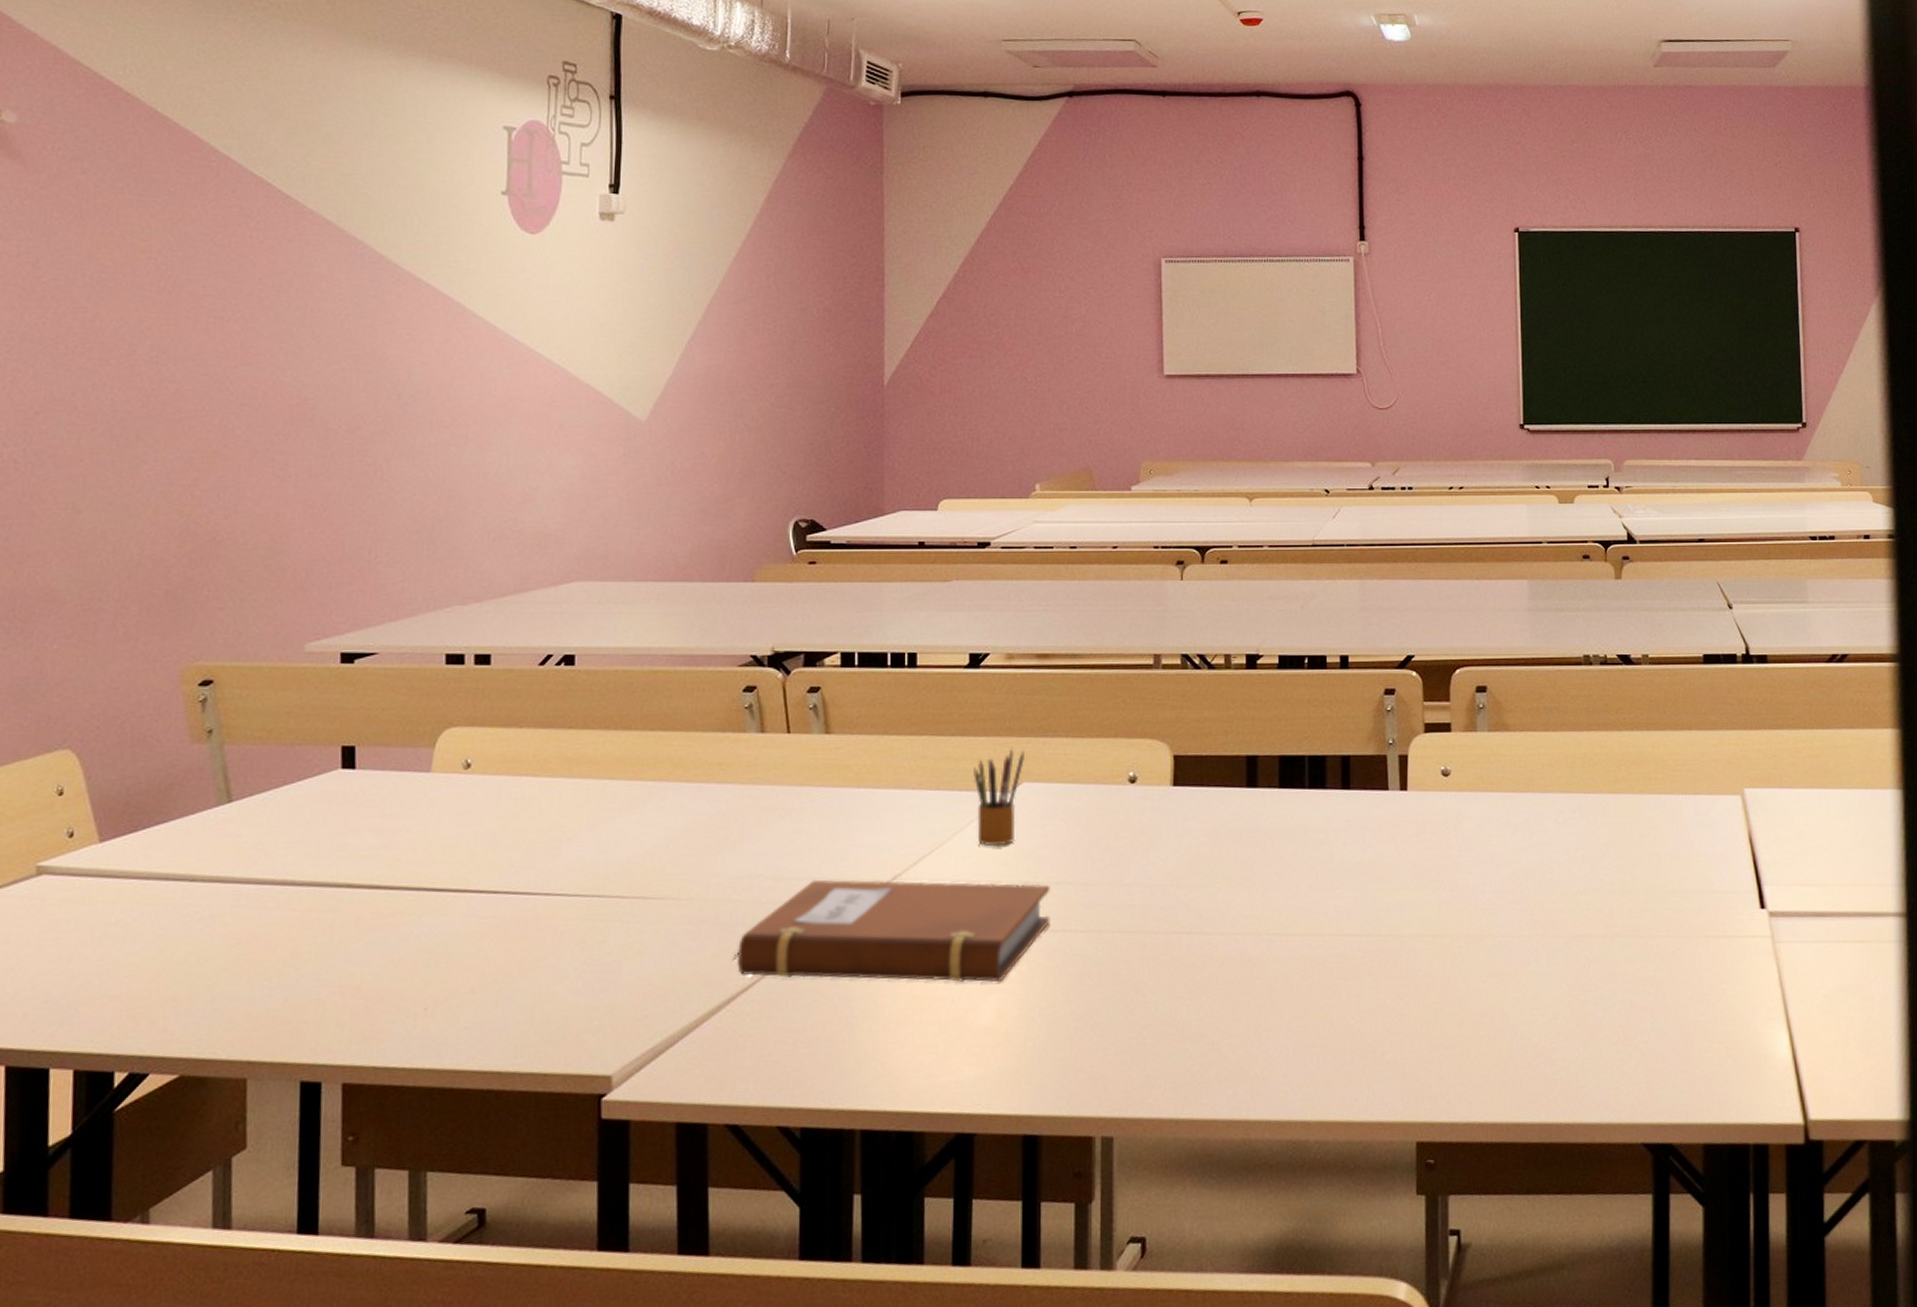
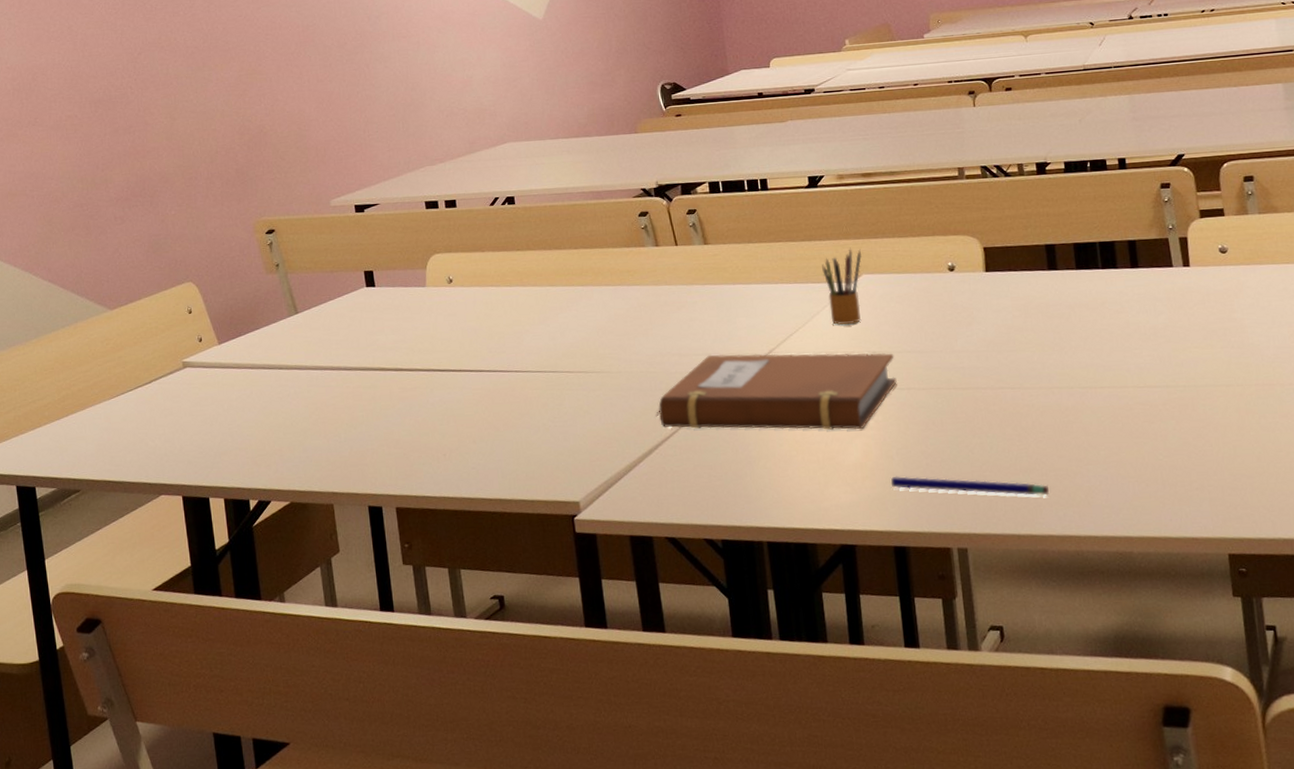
pen: none [1028,1043,1218,1069] -> present [890,476,1049,495]

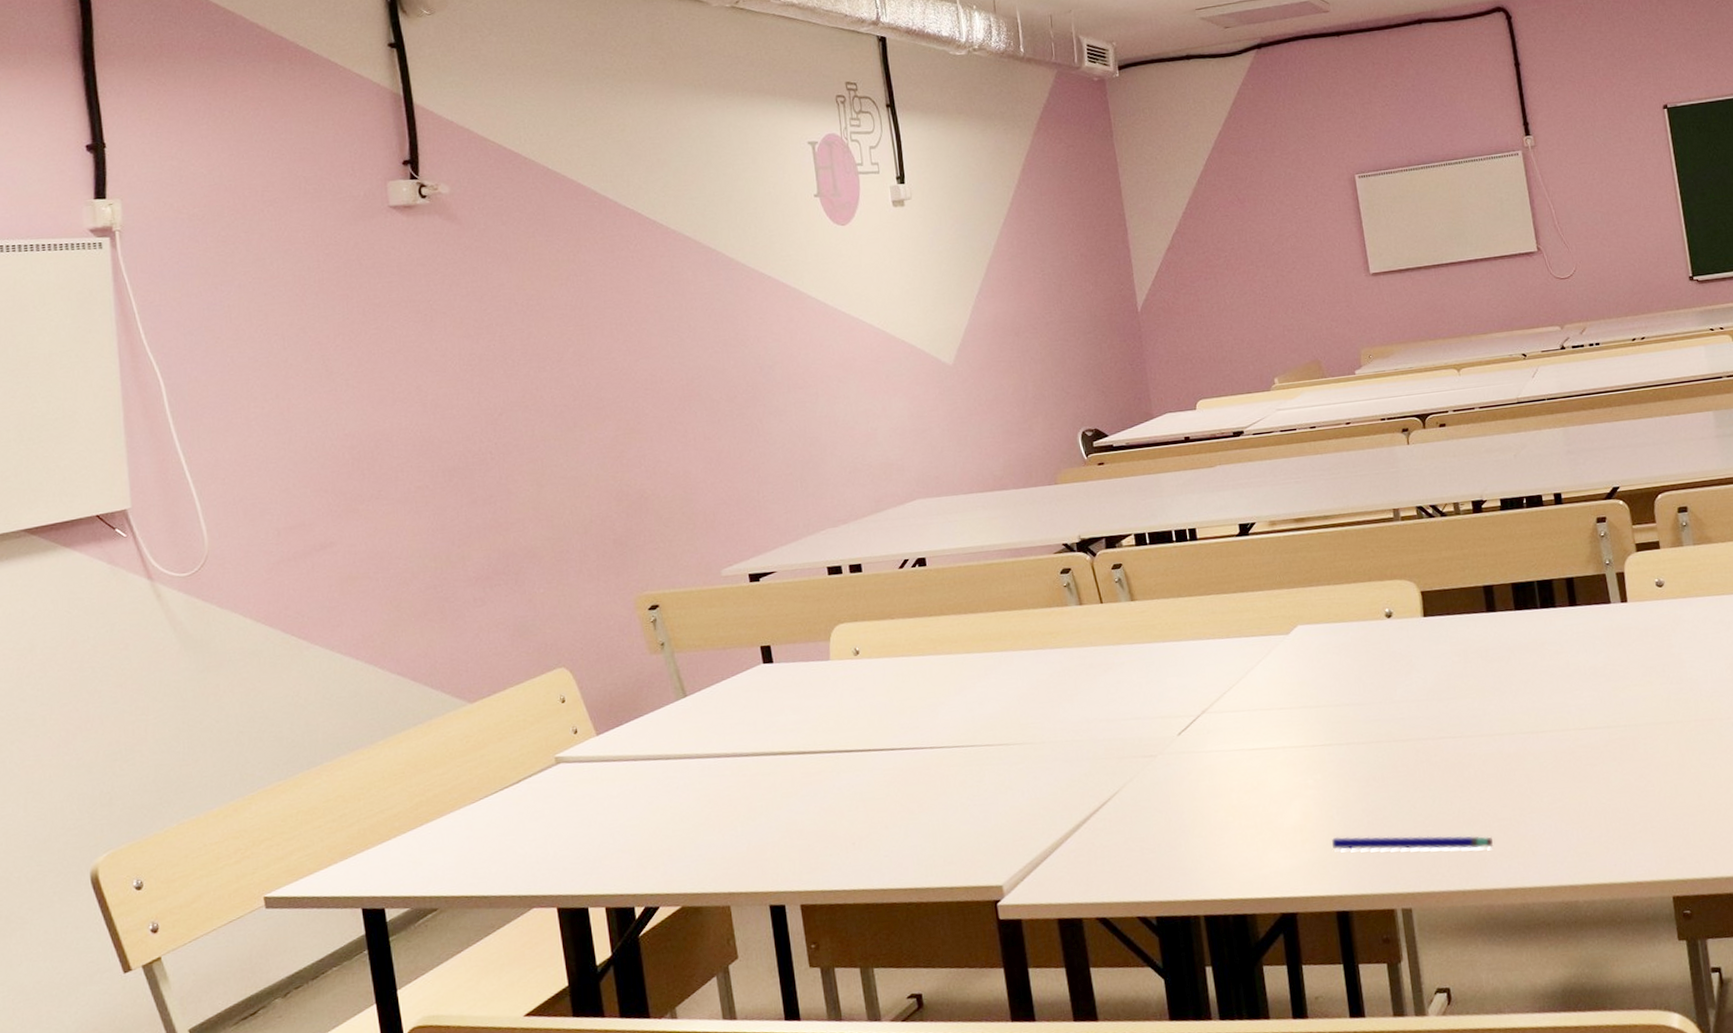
notebook: present [656,353,897,431] -> none [1083,707,1336,800]
pencil box: present [822,247,862,326] -> none [1255,597,1298,681]

